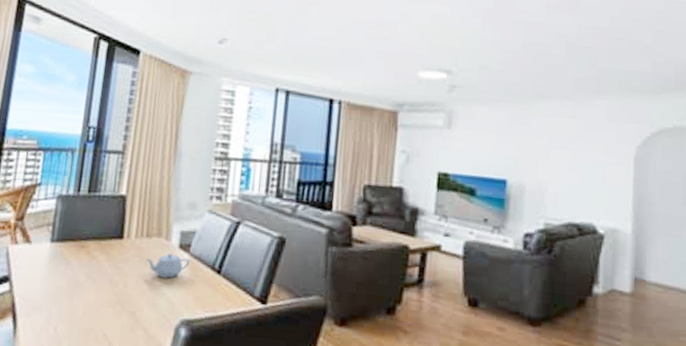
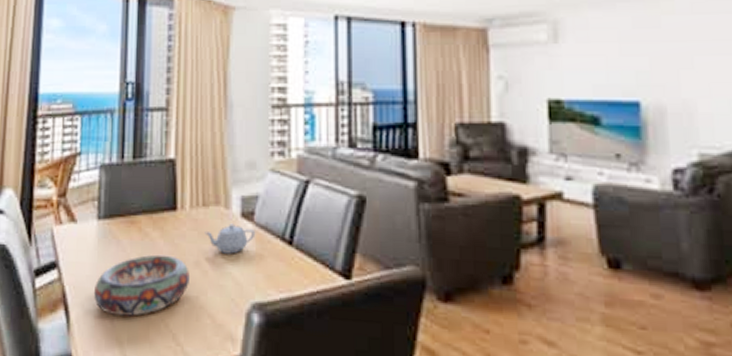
decorative bowl: none [40,275,129,326] -> present [93,254,190,317]

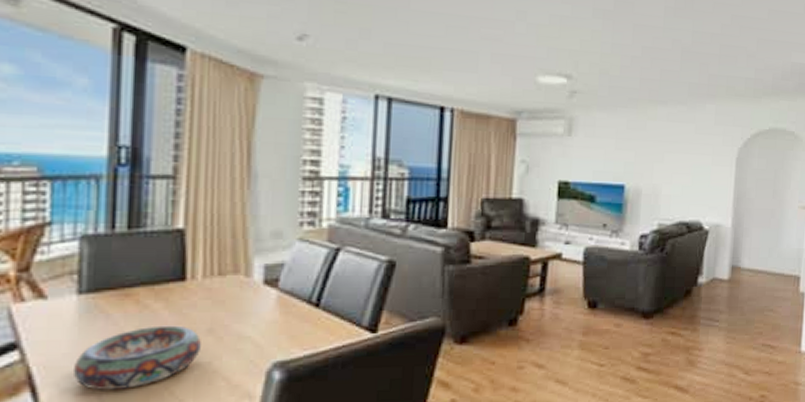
teapot: present [205,223,256,254] -> none [220,291,280,320]

